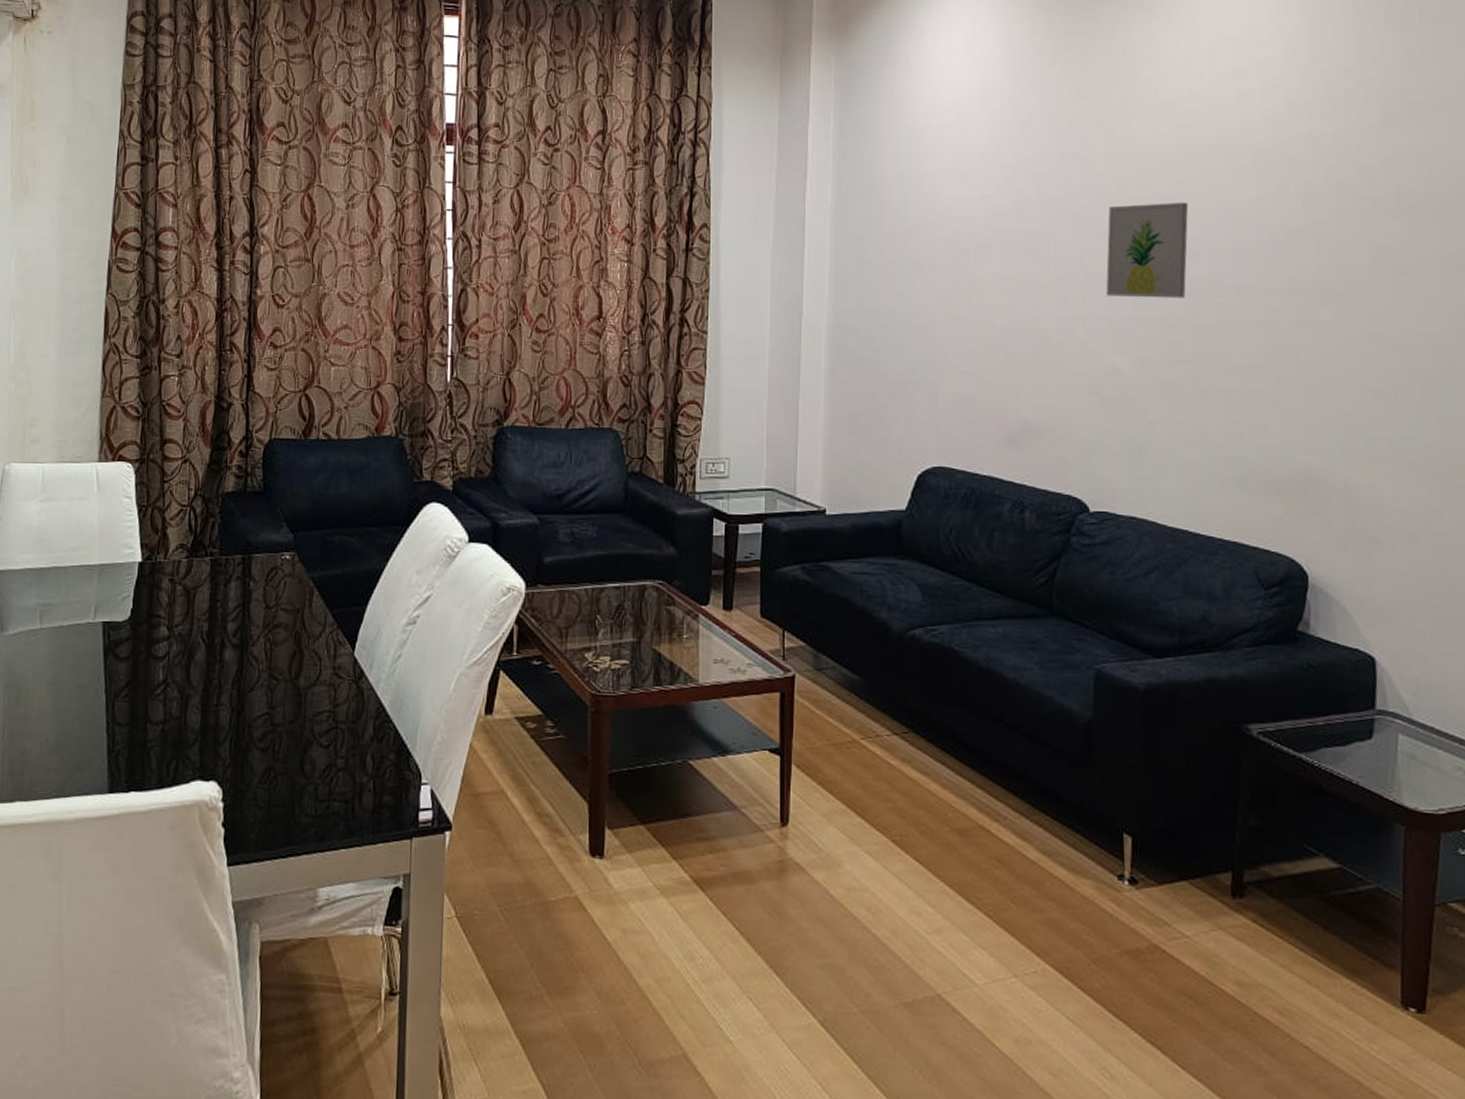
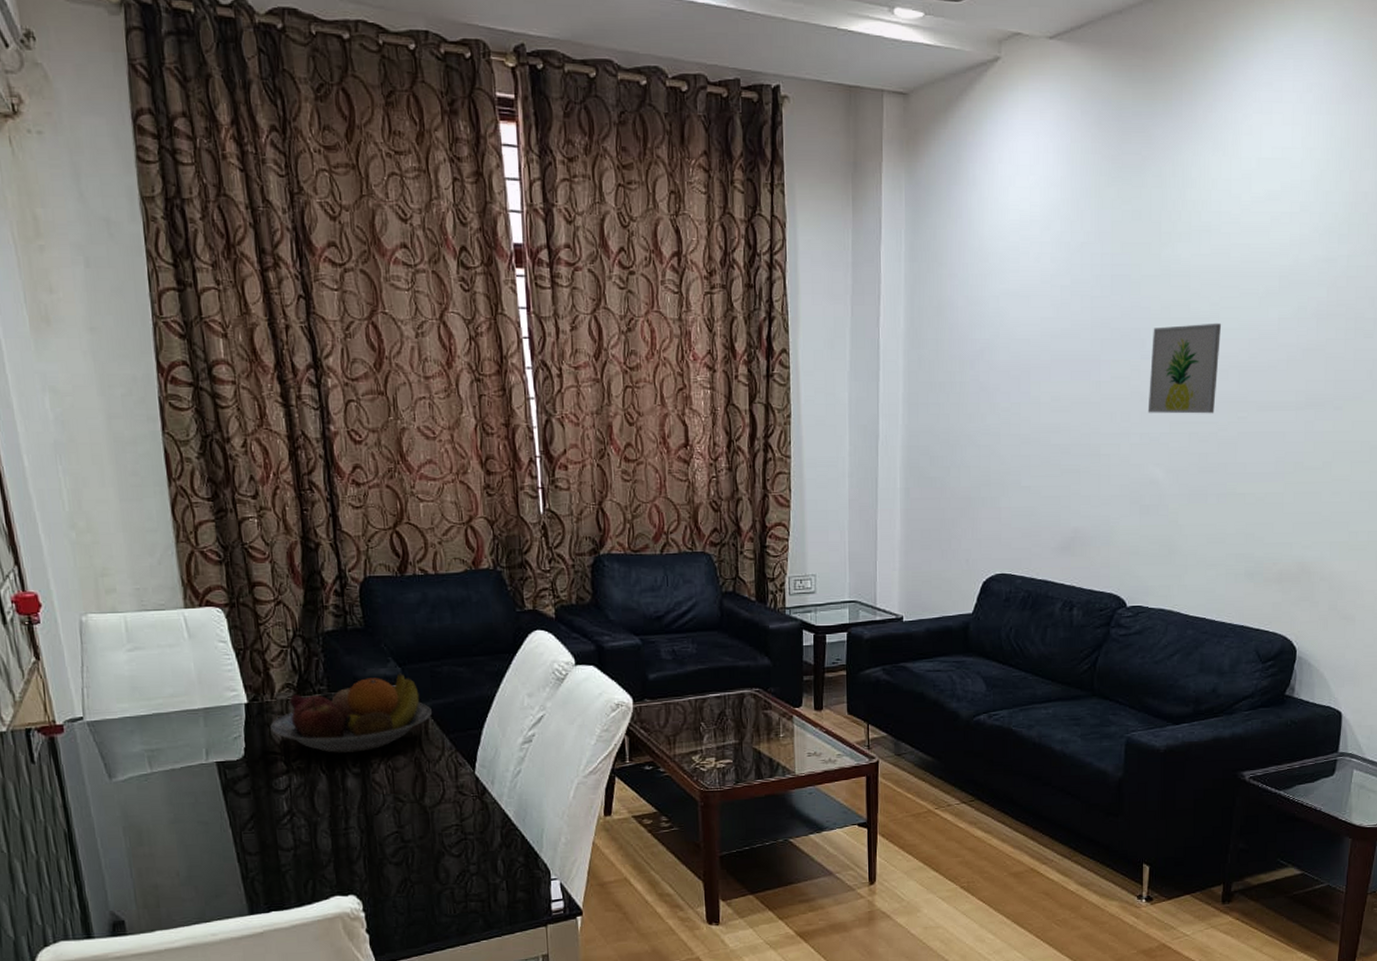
fruit bowl: none [159,540,318,622] -> present [270,673,432,753]

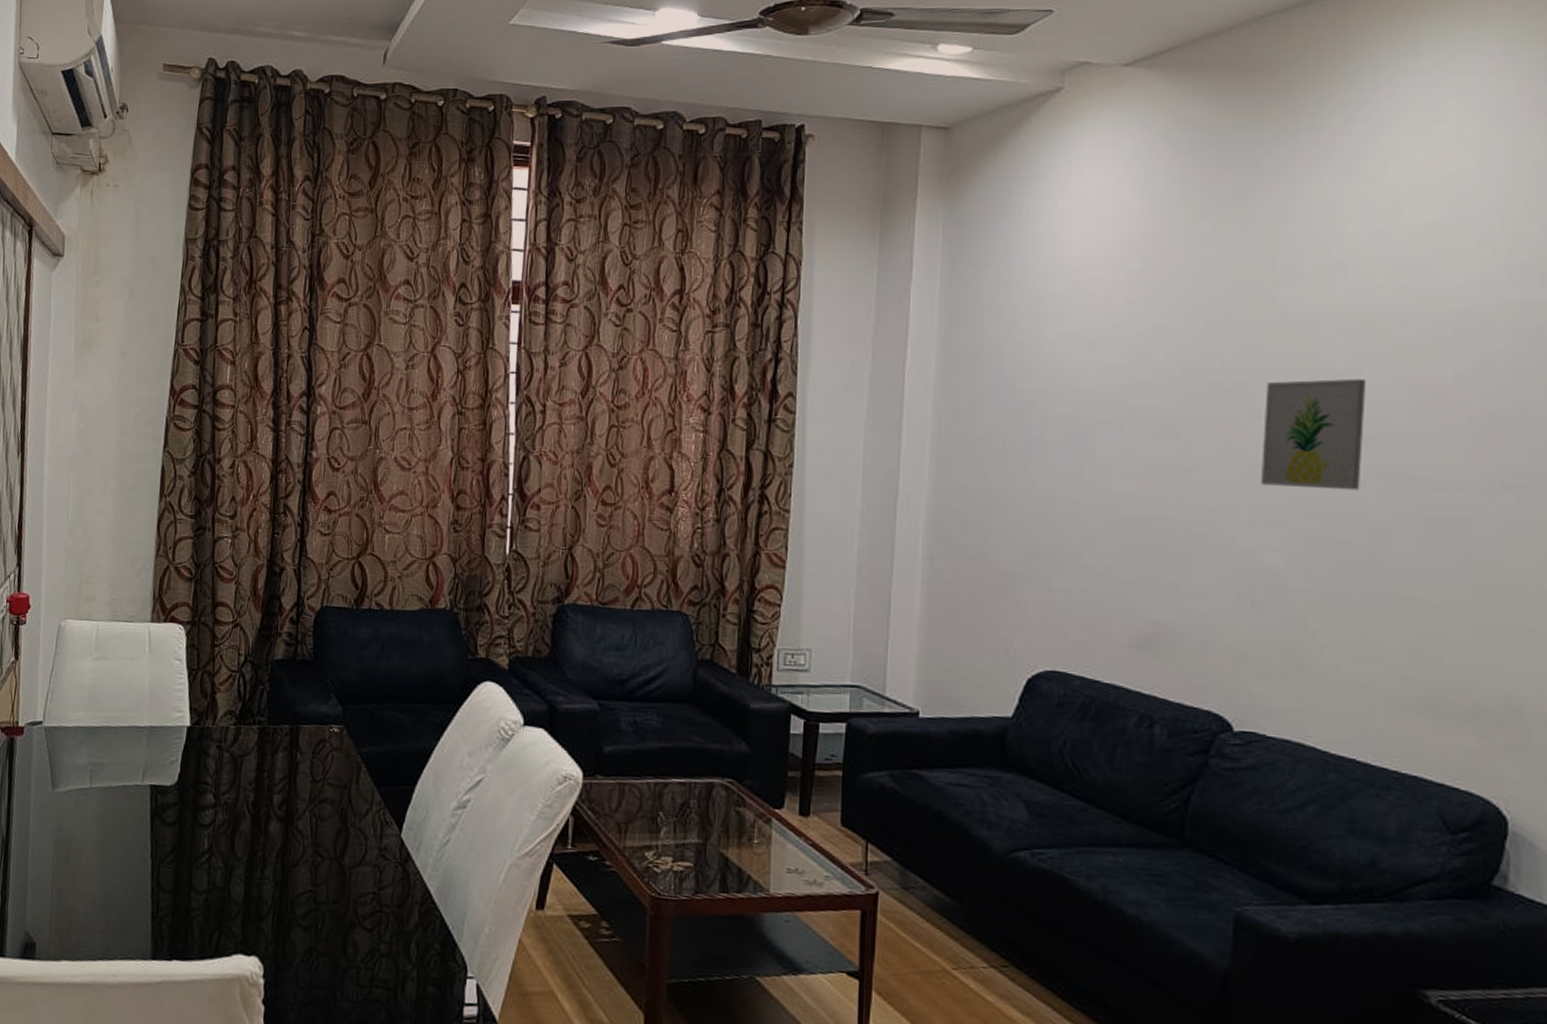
fruit bowl: present [270,673,432,753] -> none [206,712,366,795]

